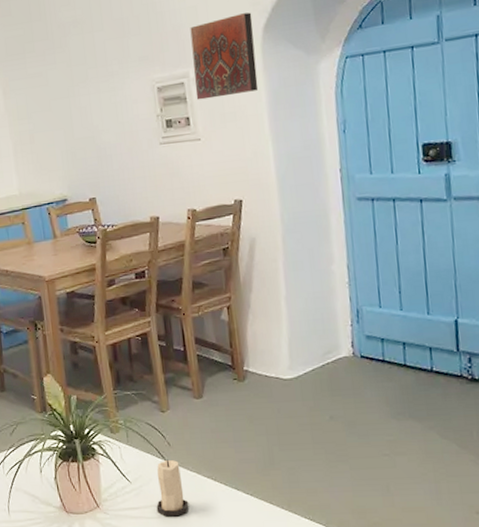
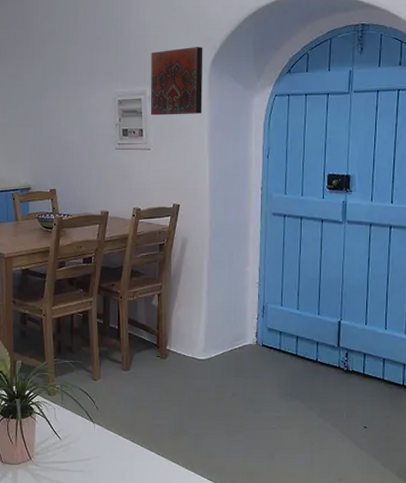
candle: present [156,459,189,517] -> none [81,421,109,471]

